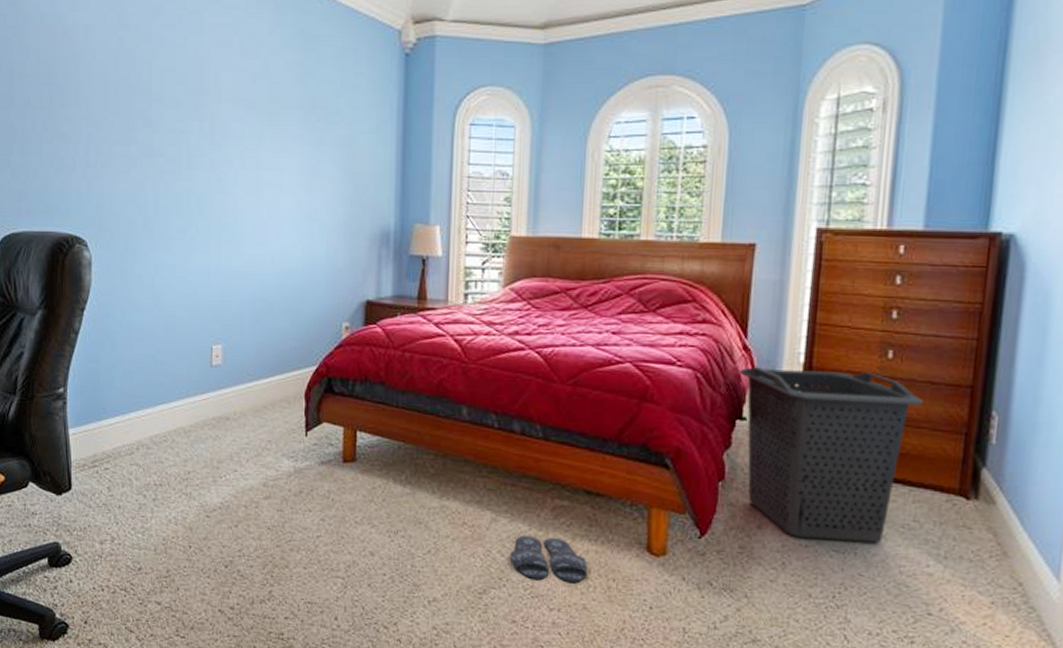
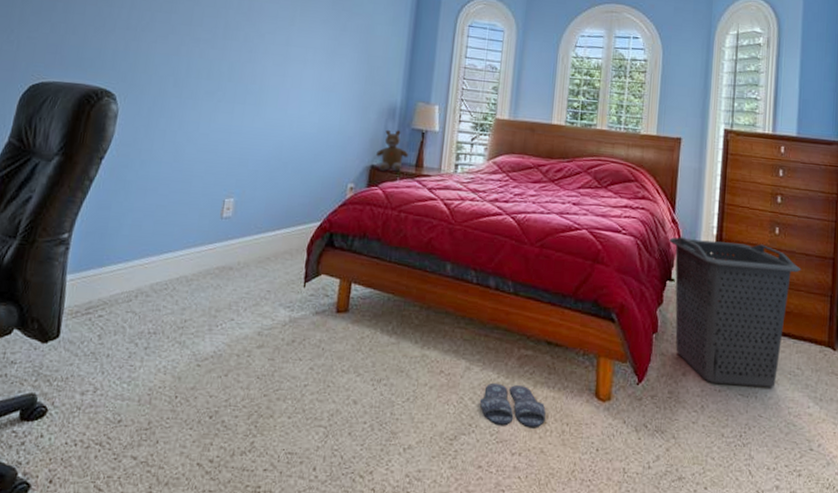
stuffed bear: none [371,258,409,307] -> present [376,129,409,172]

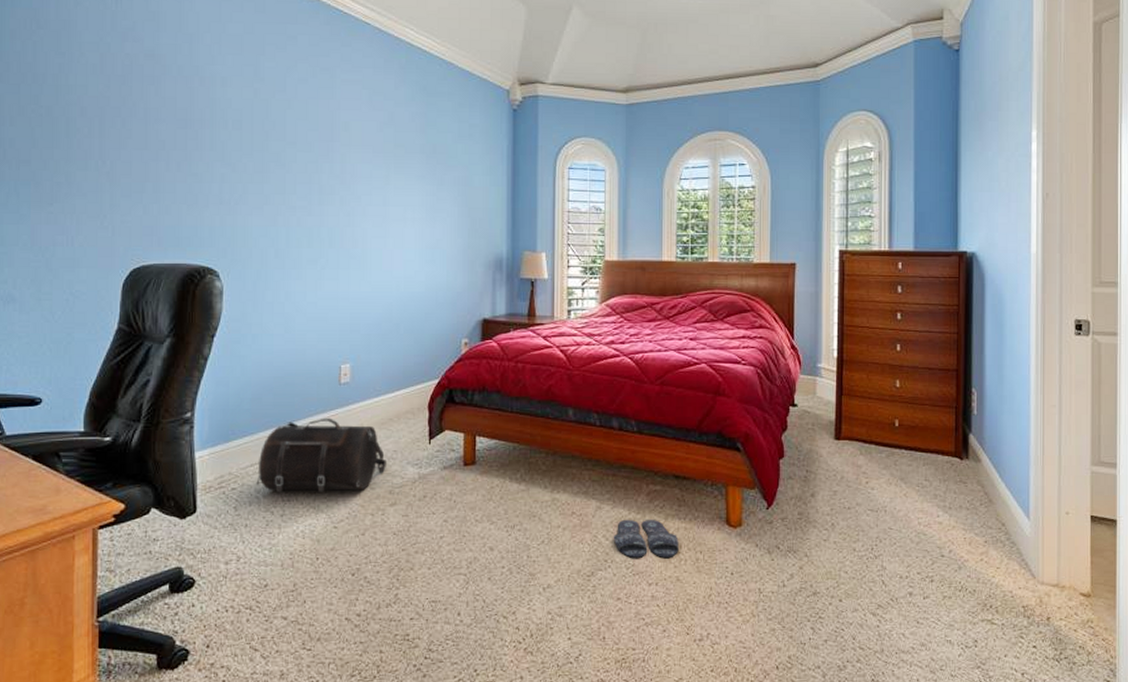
duffel bag: none [124,251,259,329] -> present [256,417,386,493]
stuffed bear: present [376,129,409,172] -> none [487,281,520,323]
laundry basket: present [669,237,801,387] -> none [789,362,925,502]

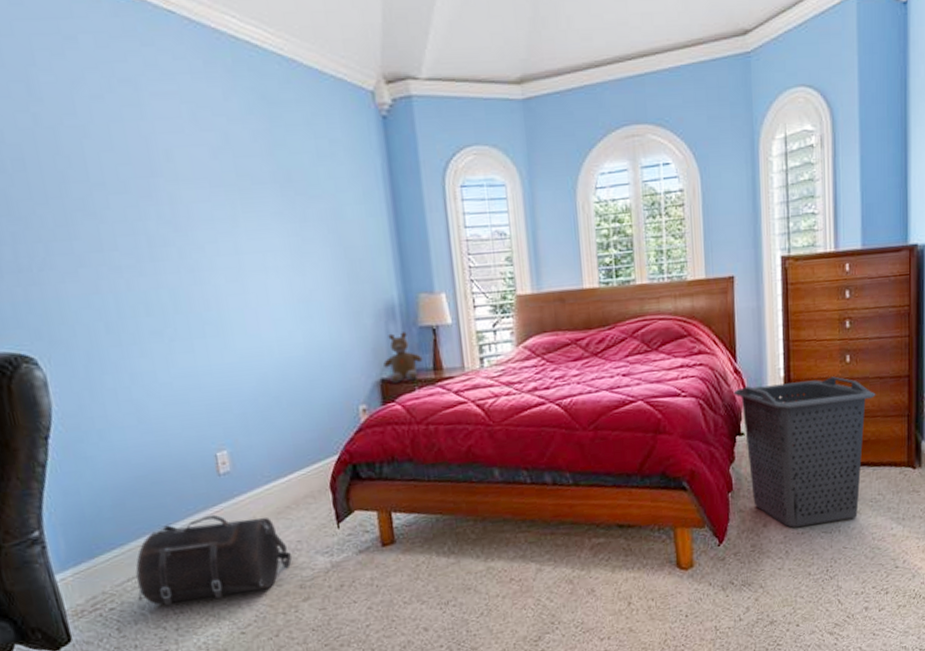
stuffed bear: none [487,281,520,323] -> present [383,332,423,383]
slippers: present [613,519,679,559] -> none [557,573,629,617]
laundry basket: none [789,362,925,502] -> present [733,376,876,528]

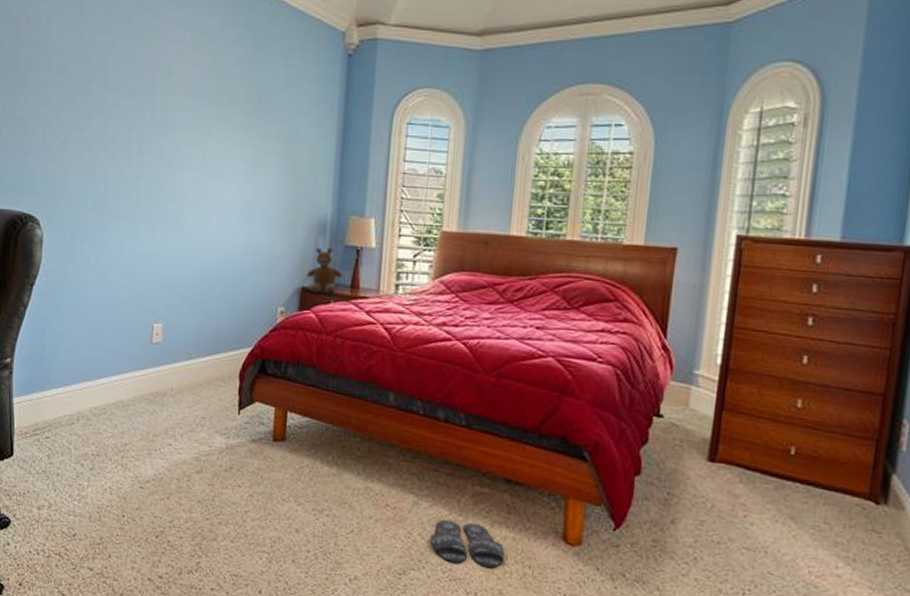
duffel bag: present [136,514,292,606] -> none [68,376,194,454]
slippers: none [557,573,629,617] -> present [429,519,505,569]
laundry basket: present [733,376,876,528] -> none [657,366,837,543]

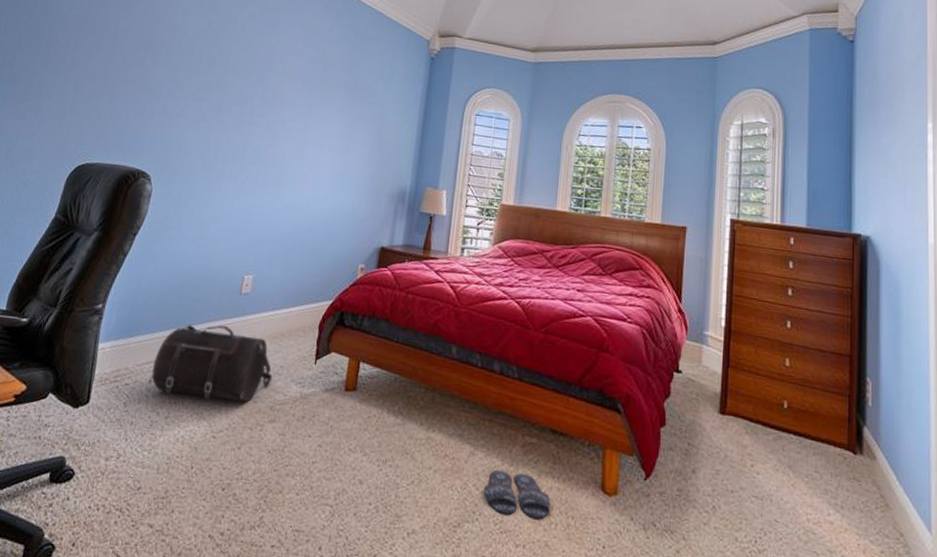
duffel bag: none [68,376,194,454] -> present [148,325,272,403]
stuffed bear: present [307,247,343,294] -> none [386,212,417,254]

